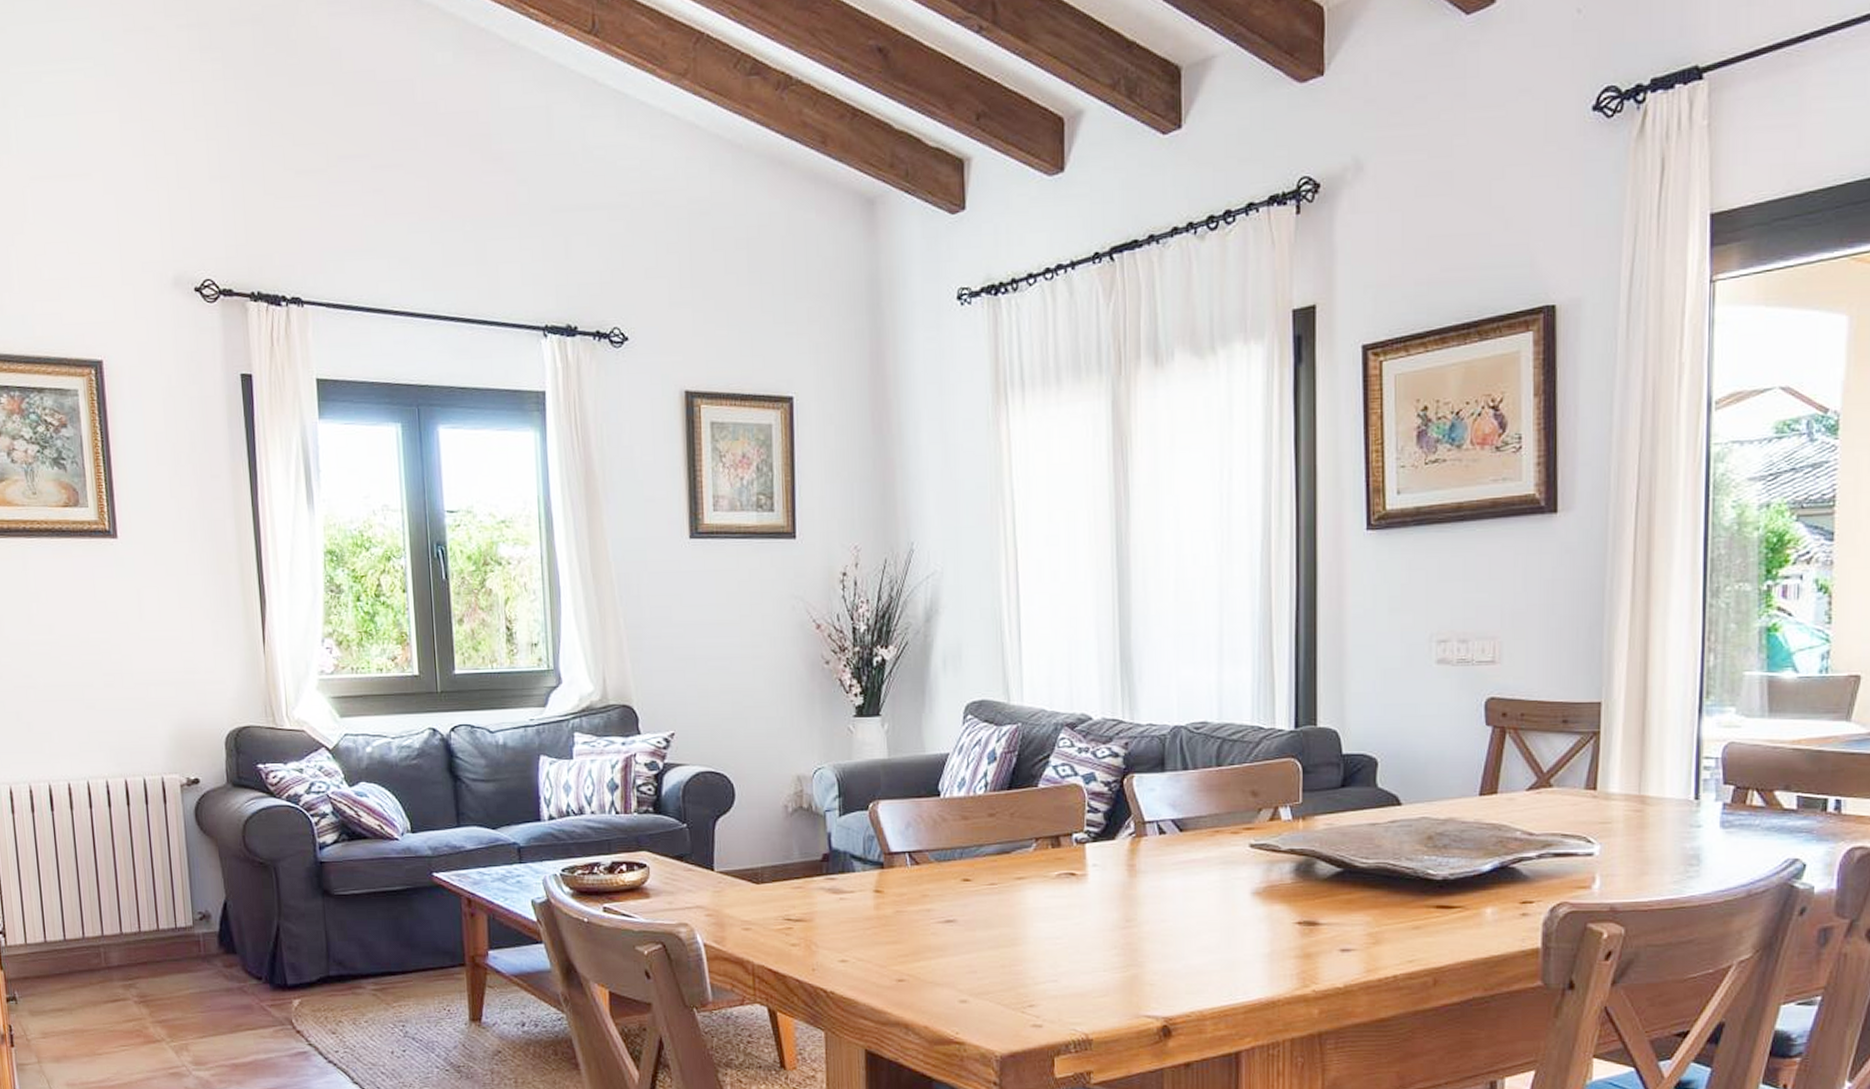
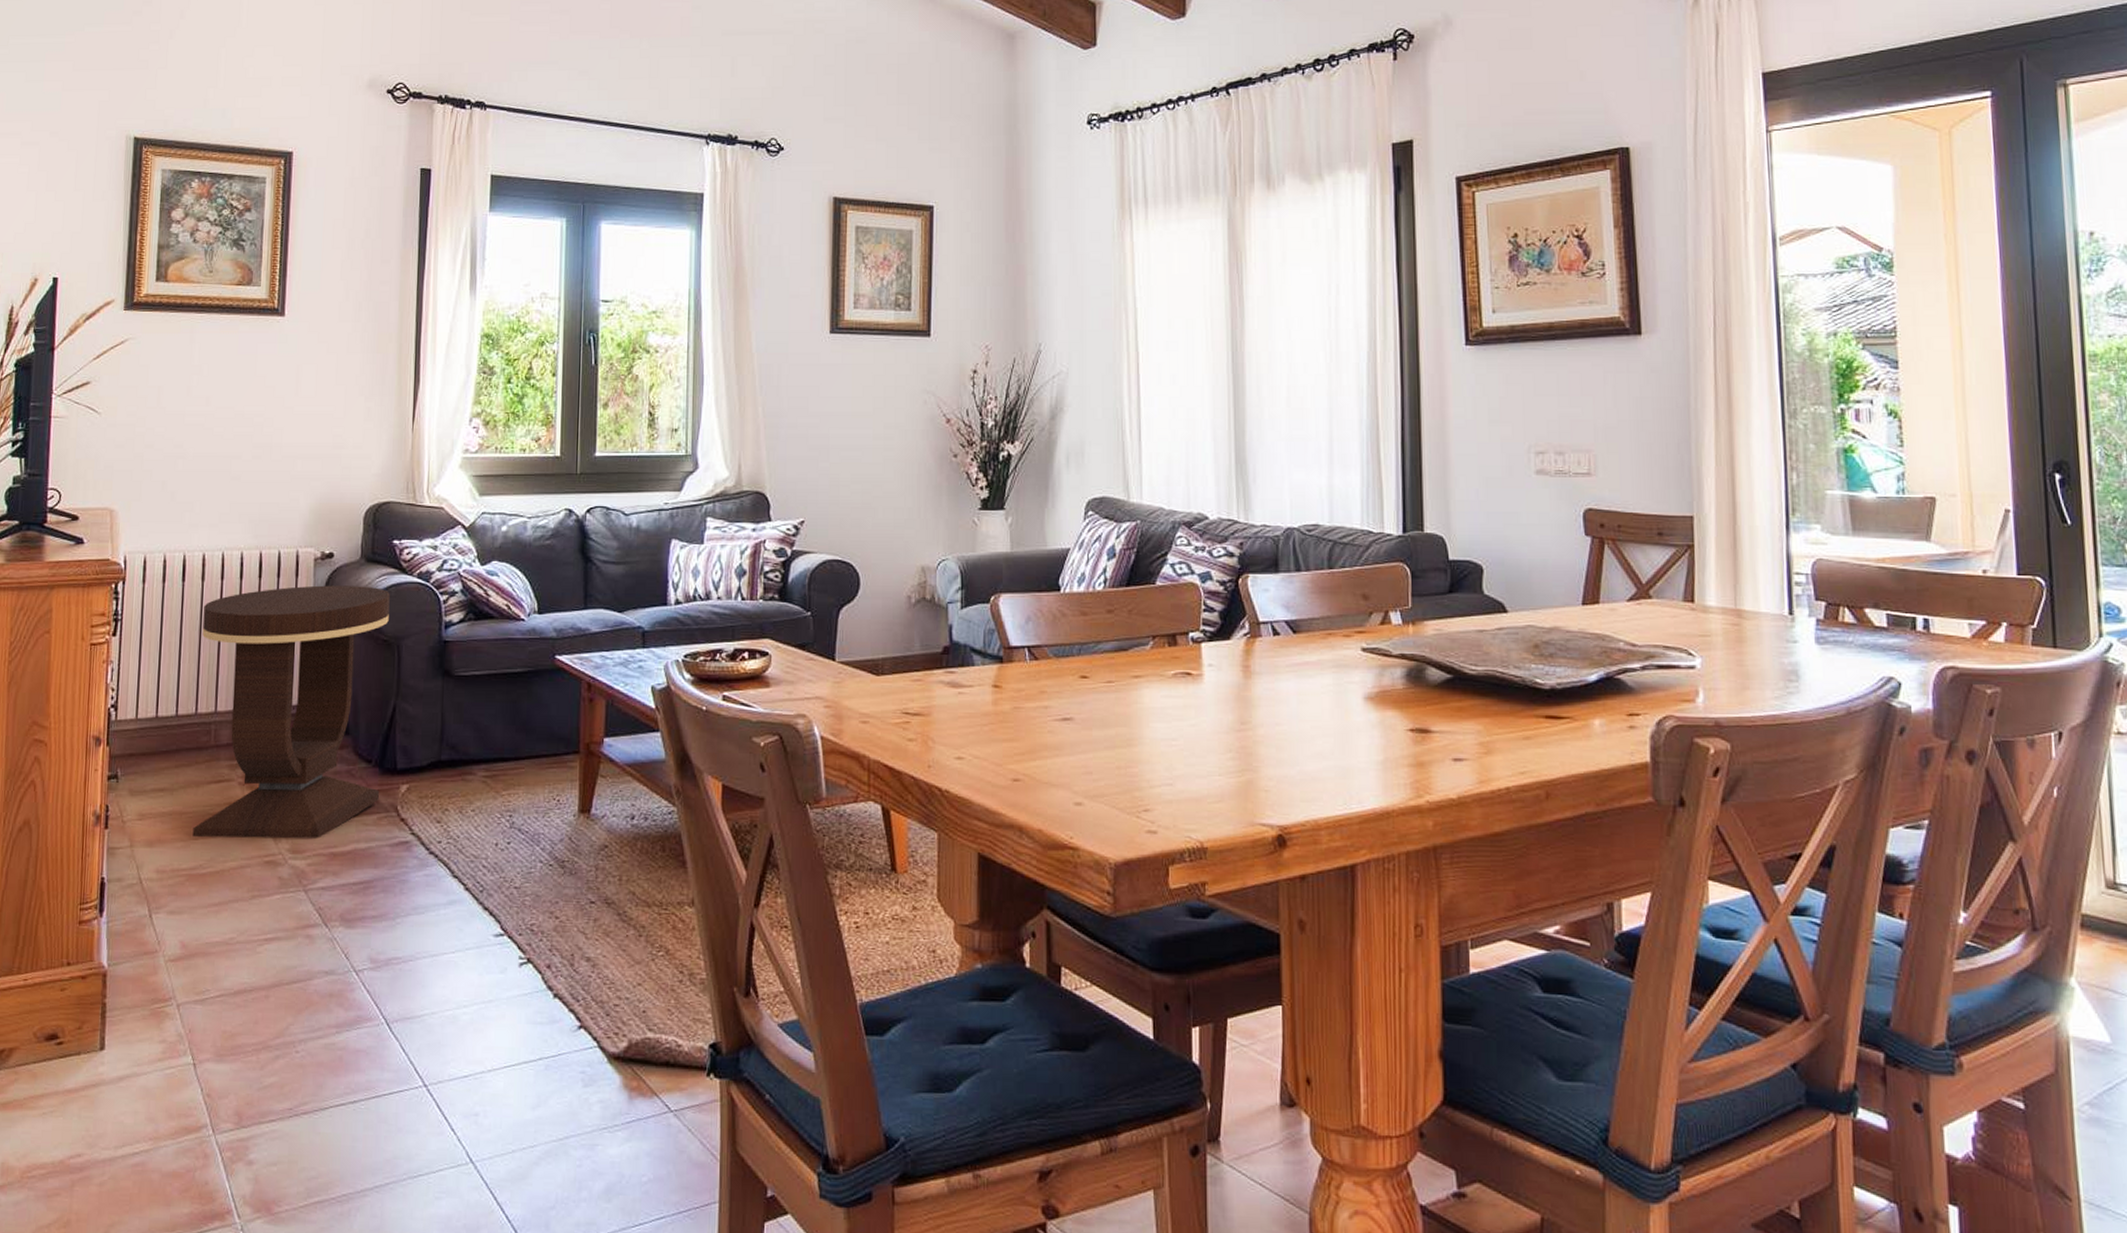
side table: none [76,810,274,1052] -> present [192,585,390,839]

